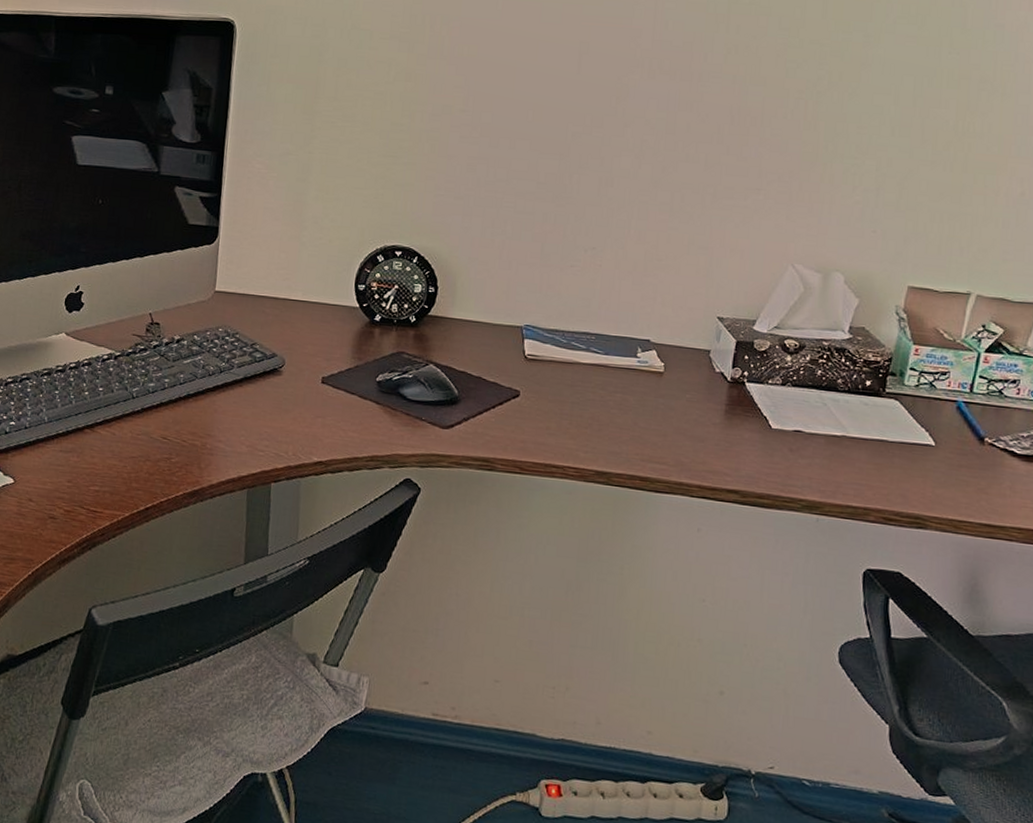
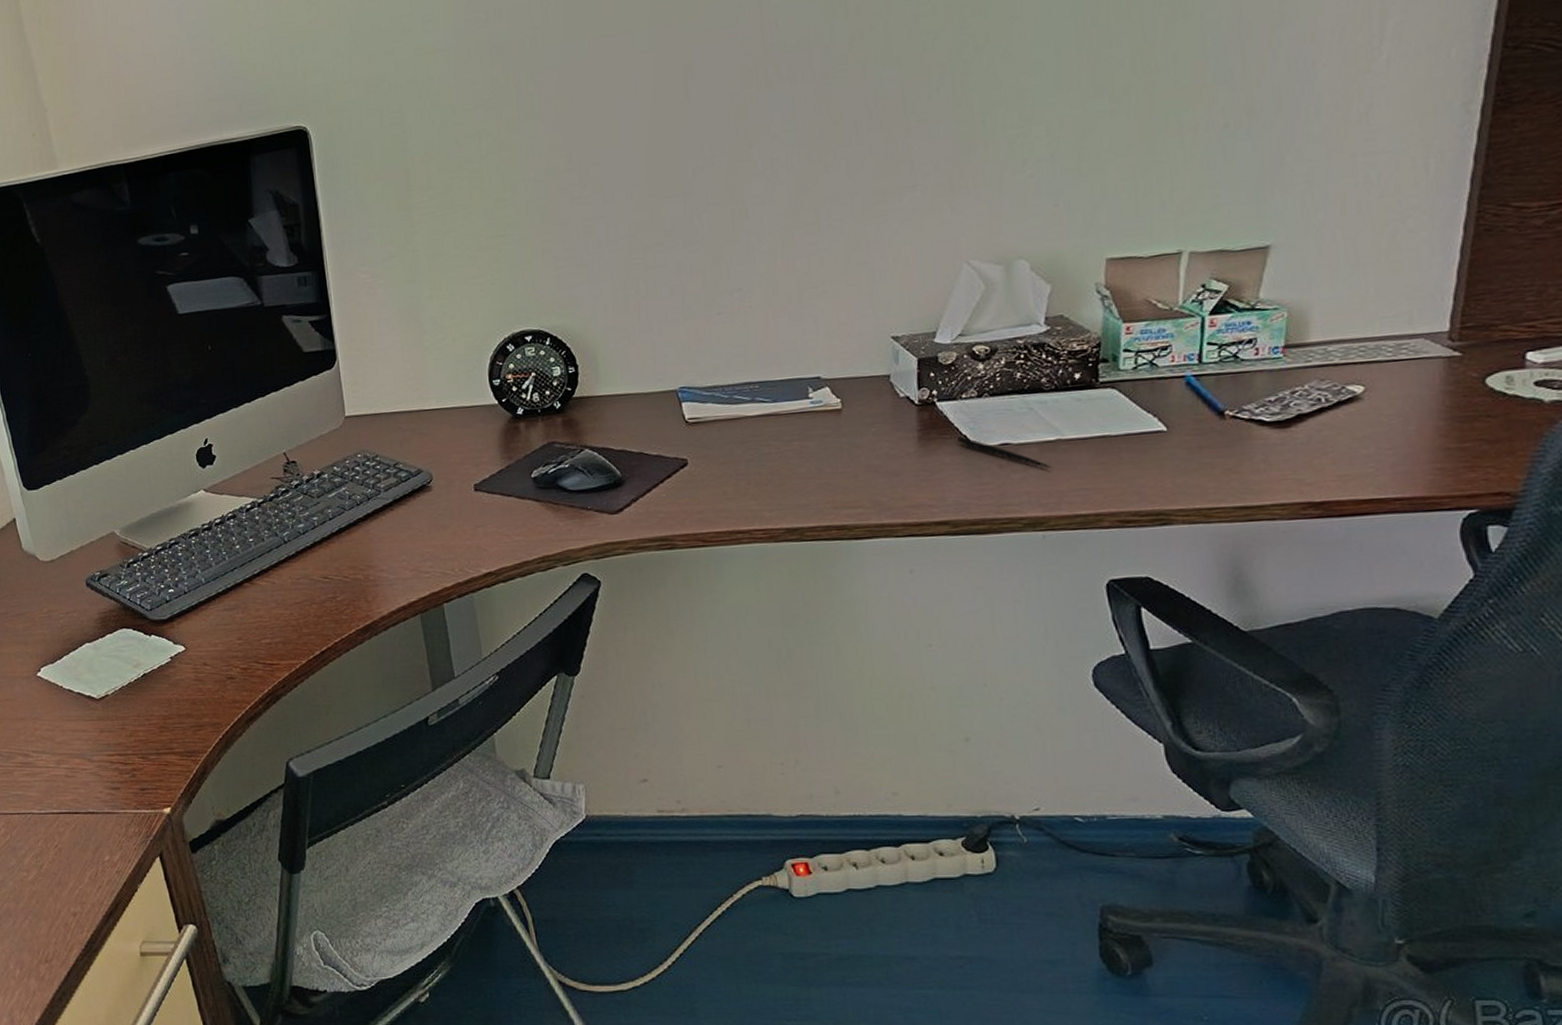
pen: none [757,416,835,460] -> present [956,436,1053,468]

